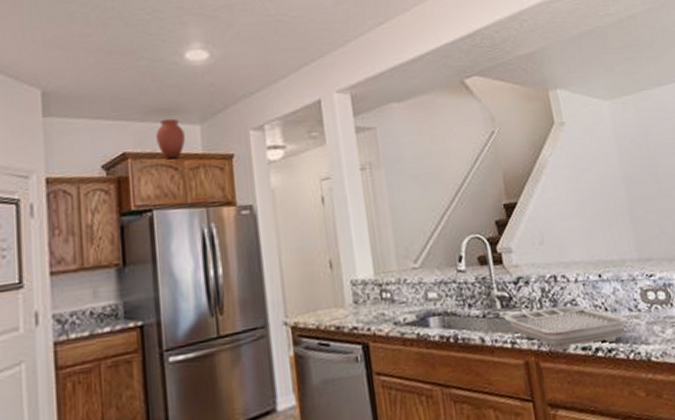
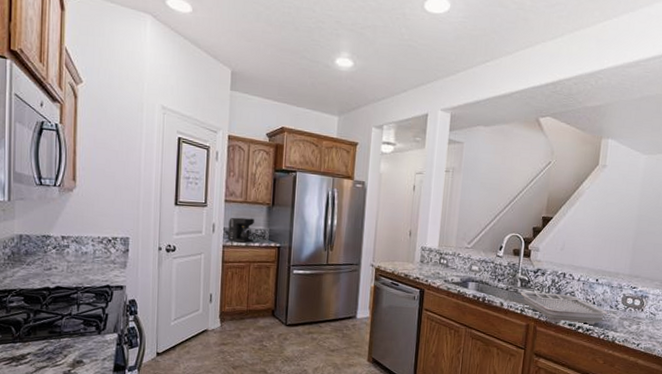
coffee maker: none [59,291,100,334] -> present [228,217,254,243]
vase: present [156,118,186,161] -> none [306,107,327,140]

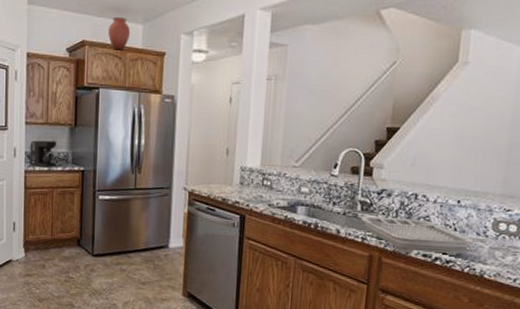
vase: none [306,107,327,140] -> present [108,16,131,52]

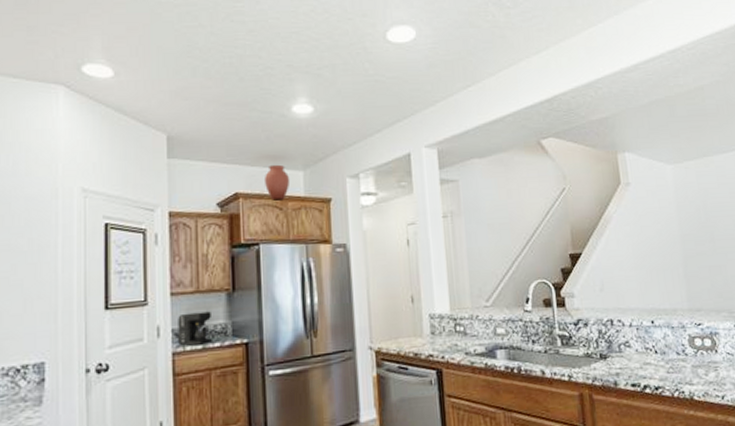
dish rack: present [361,216,474,256] -> none [563,346,676,387]

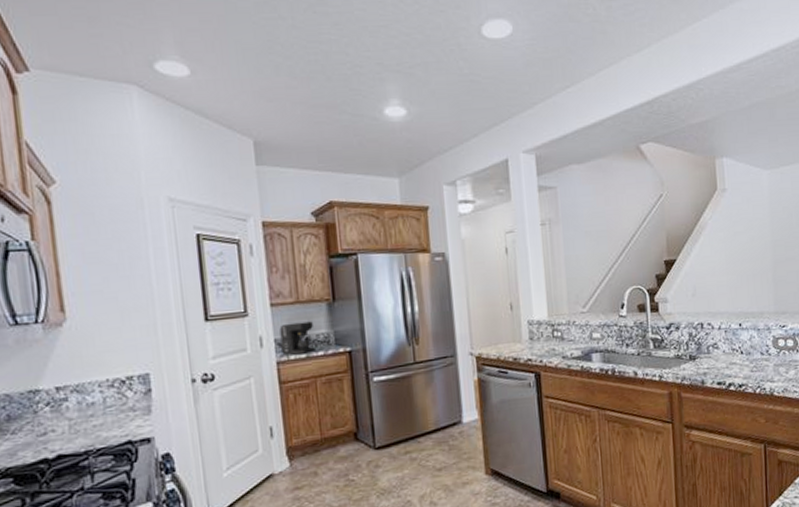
vase: present [265,164,291,202] -> none [359,171,386,211]

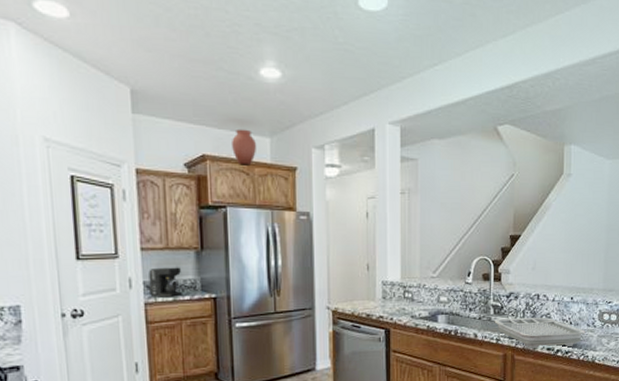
vase: none [359,171,386,211] -> present [232,129,257,167]
dish rack: none [655,348,760,385] -> present [494,317,585,349]

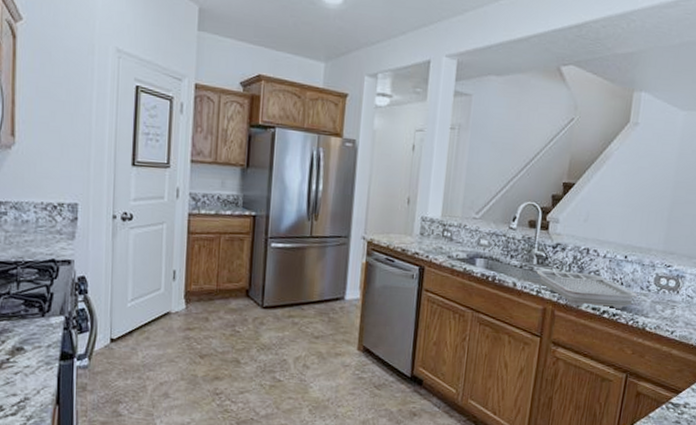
coffee maker: present [148,267,182,298] -> none [194,180,226,211]
vase: present [232,129,257,167] -> none [287,52,312,90]

